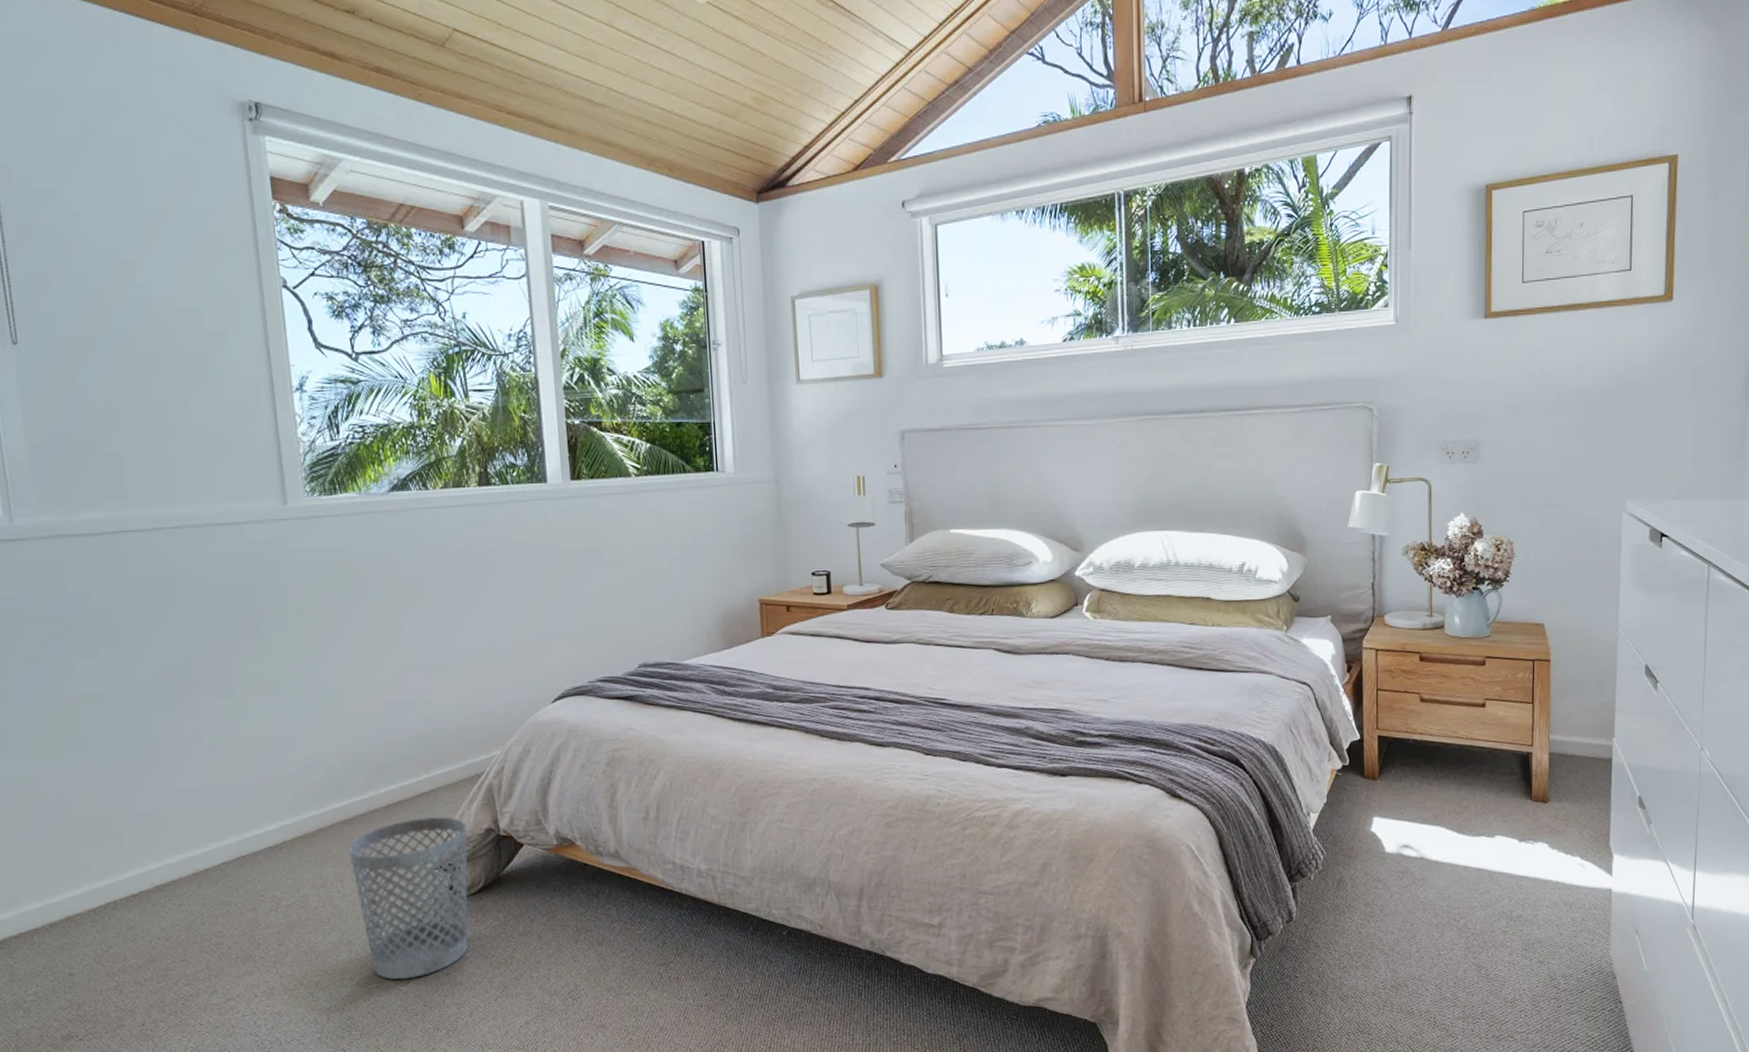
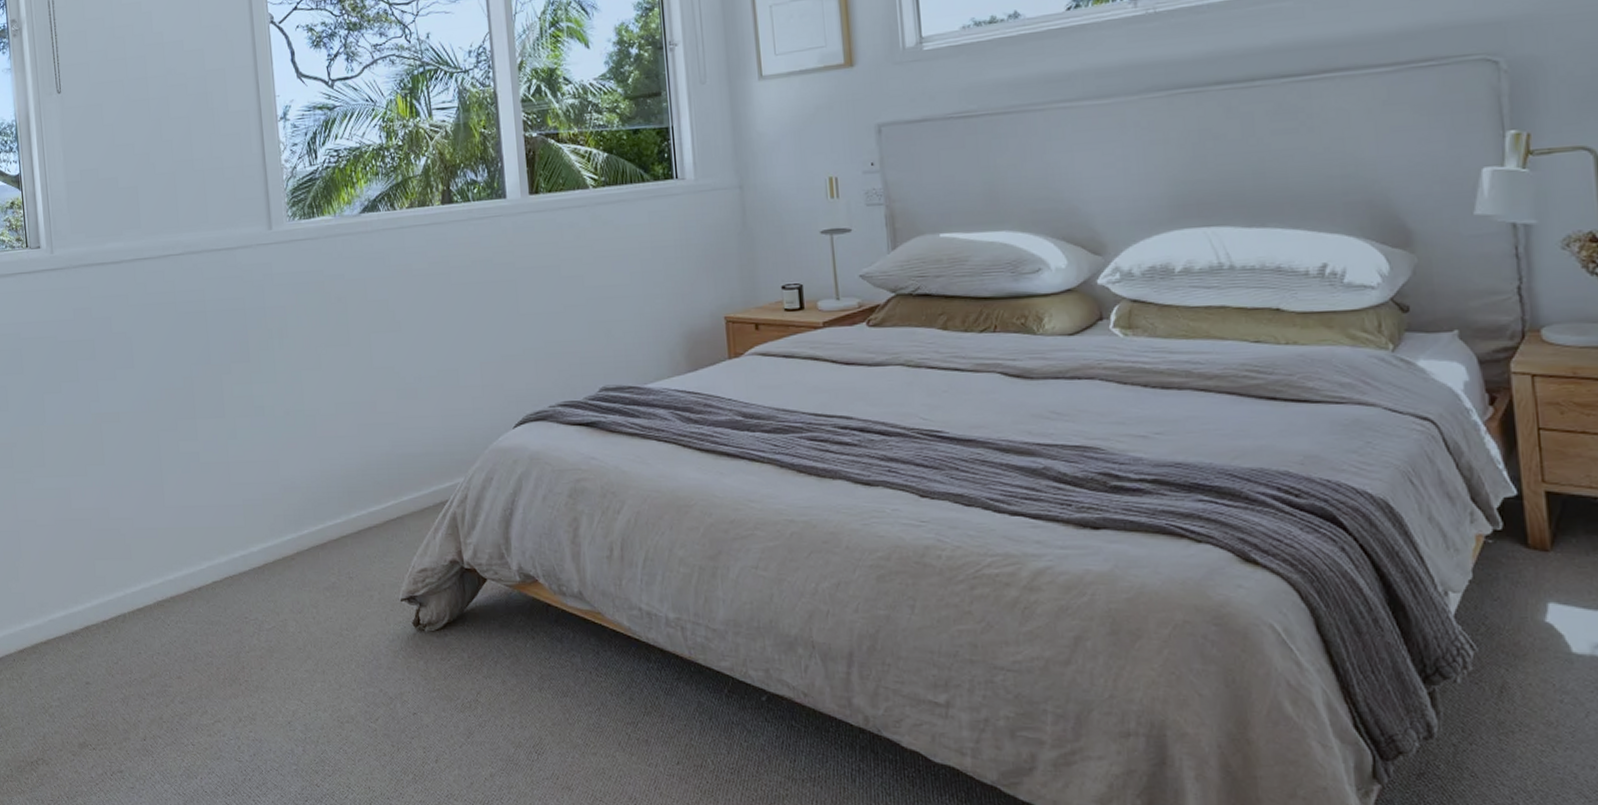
wastebasket: present [348,816,468,980] -> none [322,544,434,716]

